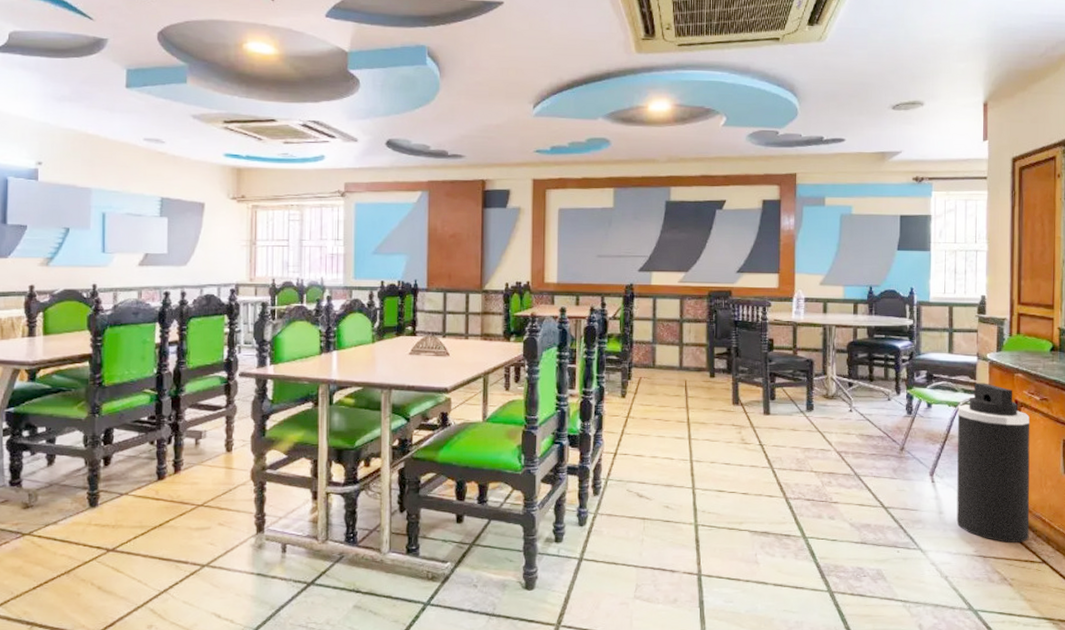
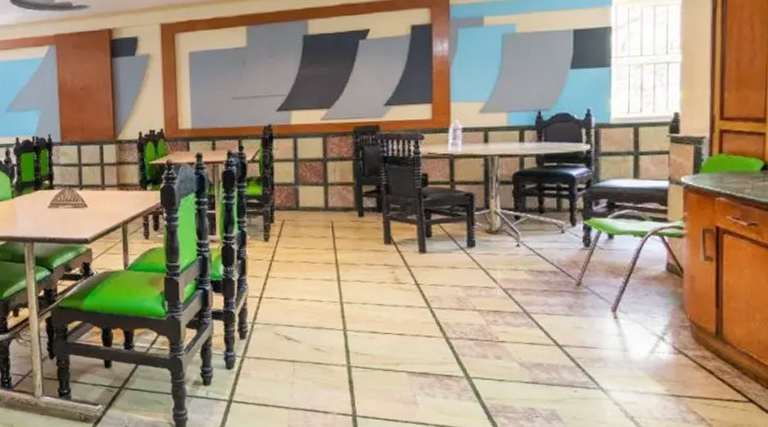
trash can: present [956,383,1030,543] -> none [644,209,735,381]

